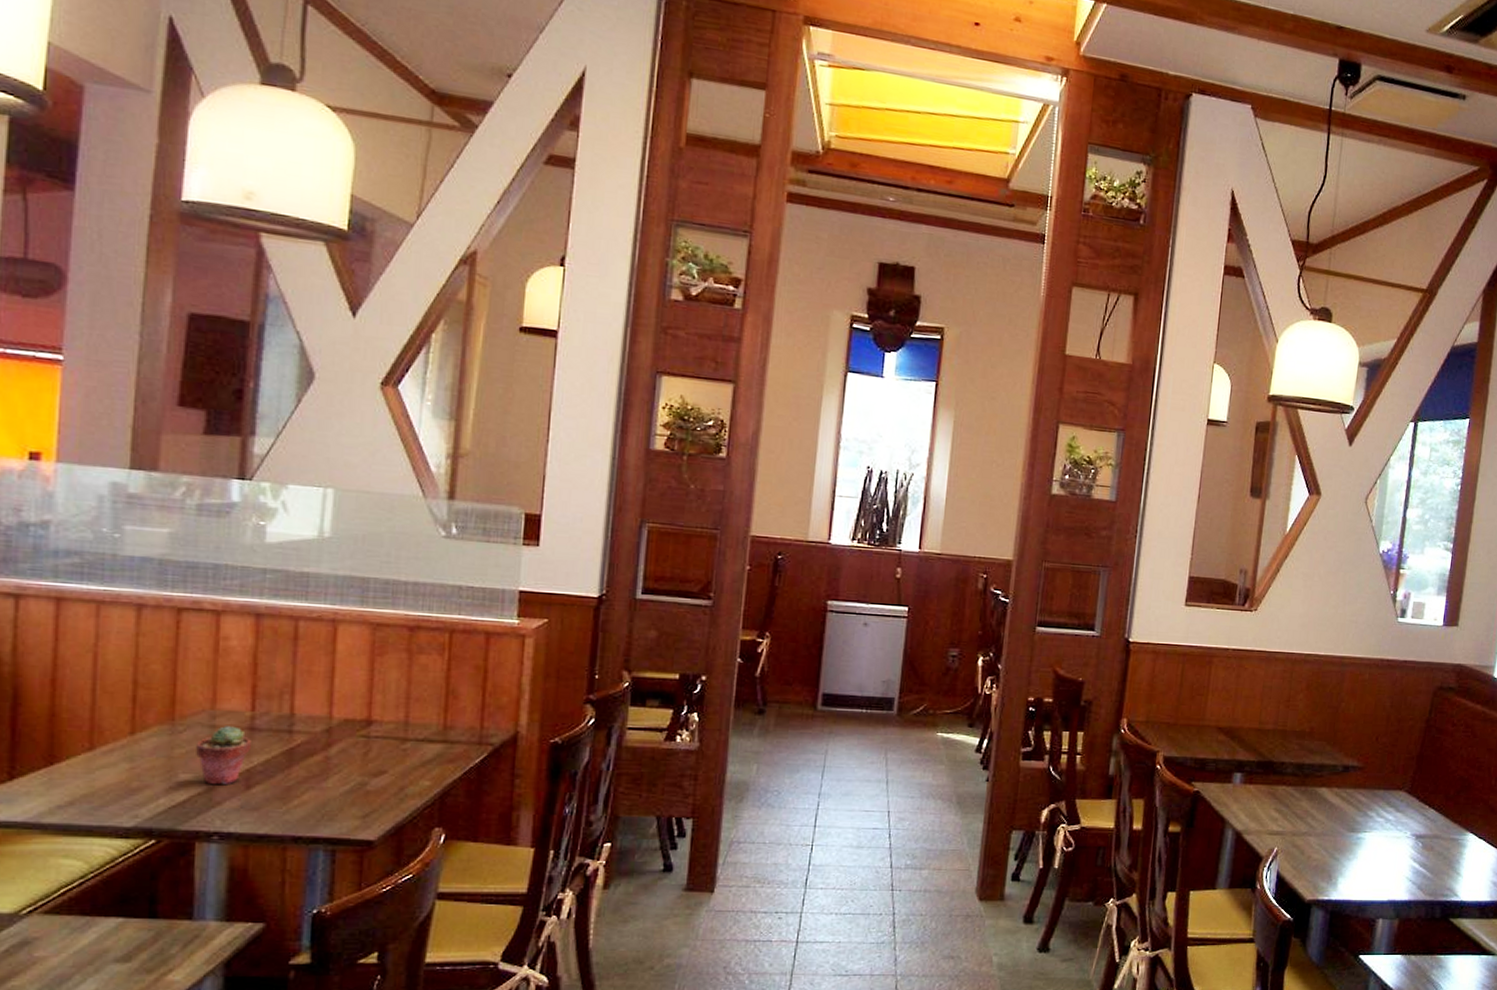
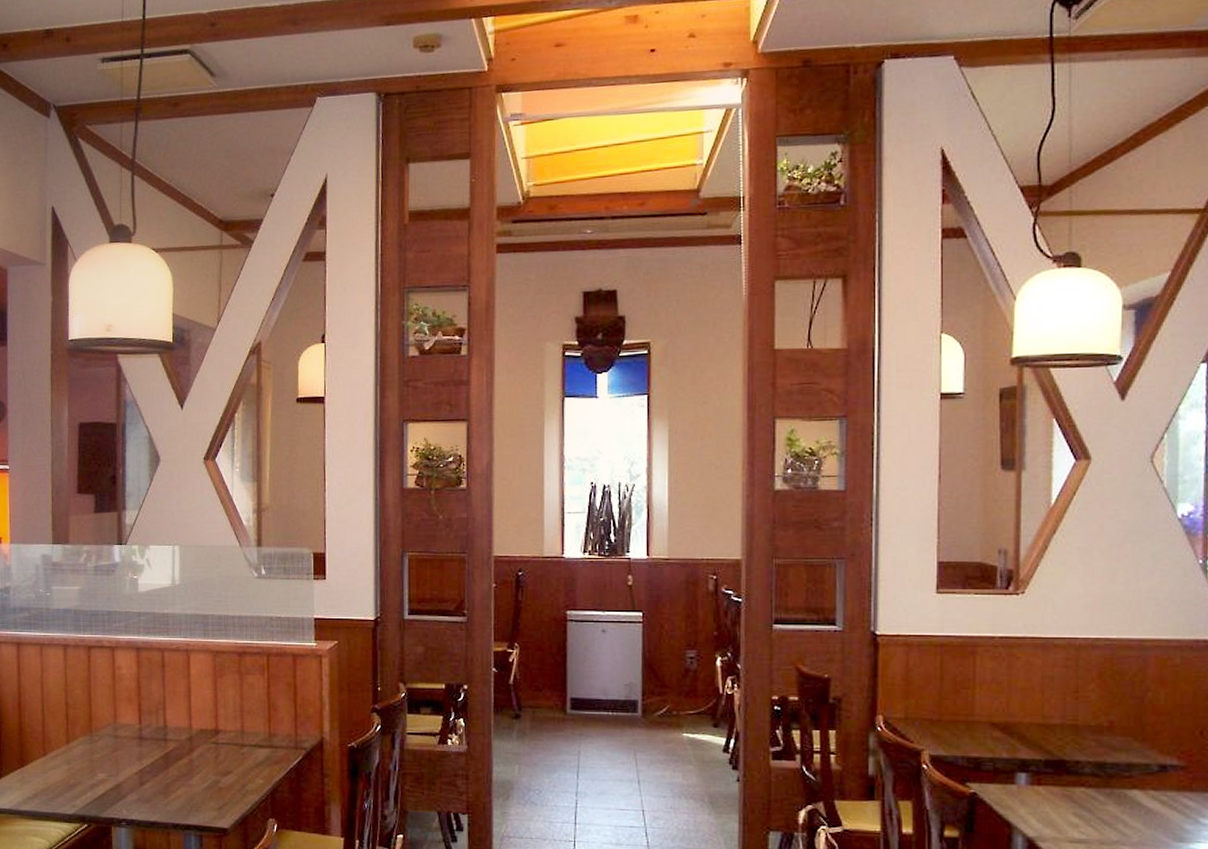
potted succulent: present [196,726,251,785] -> none [107,736,141,782]

